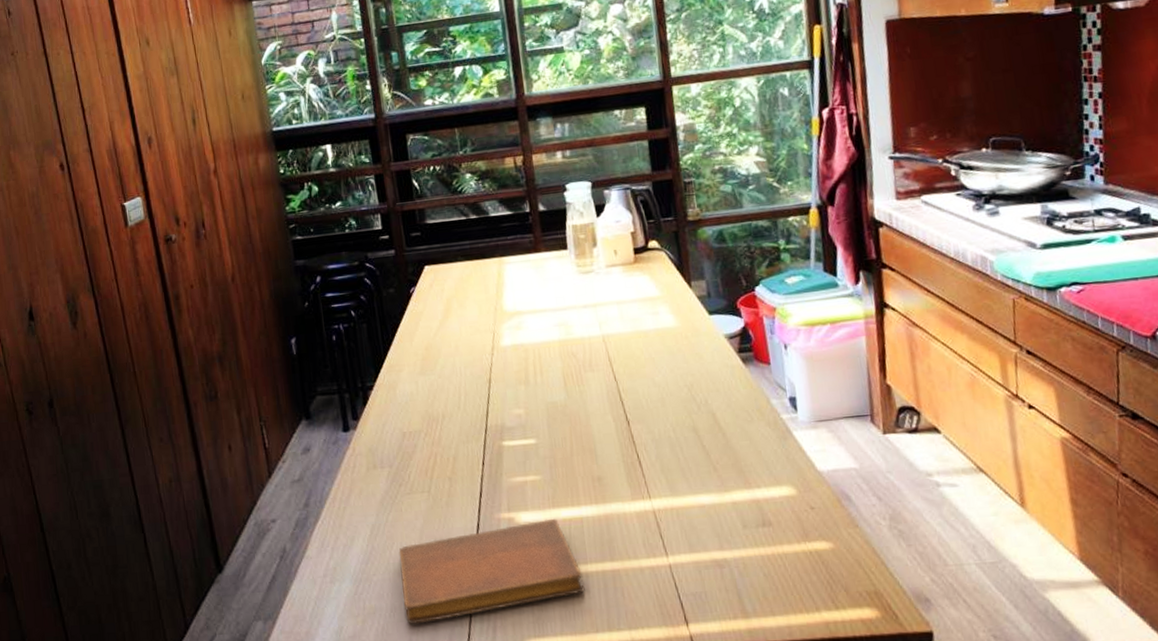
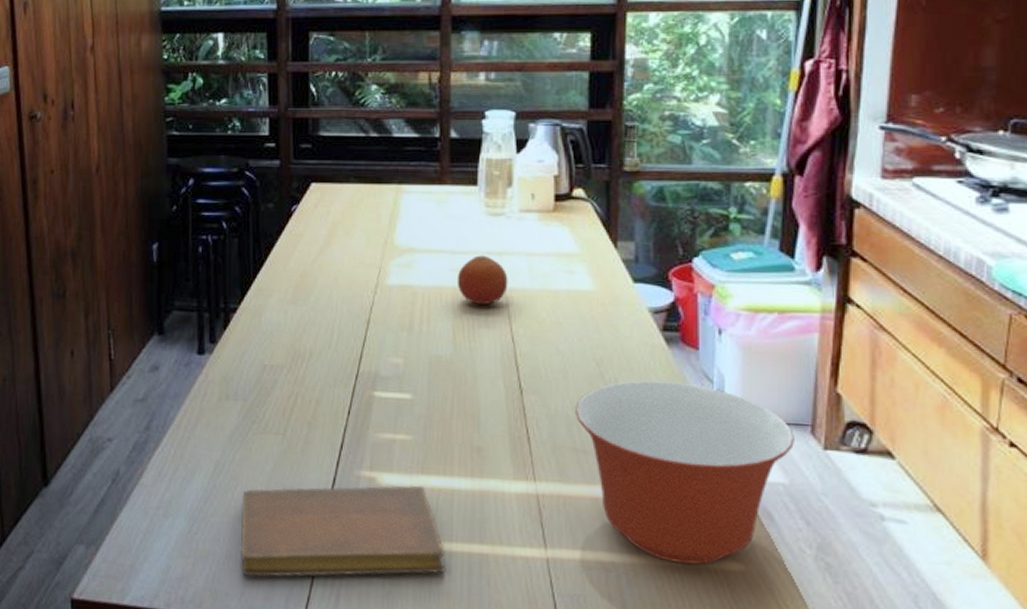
fruit: none [560,309,605,353] -> present [457,255,508,306]
mixing bowl: none [675,394,859,551] -> present [575,380,794,565]

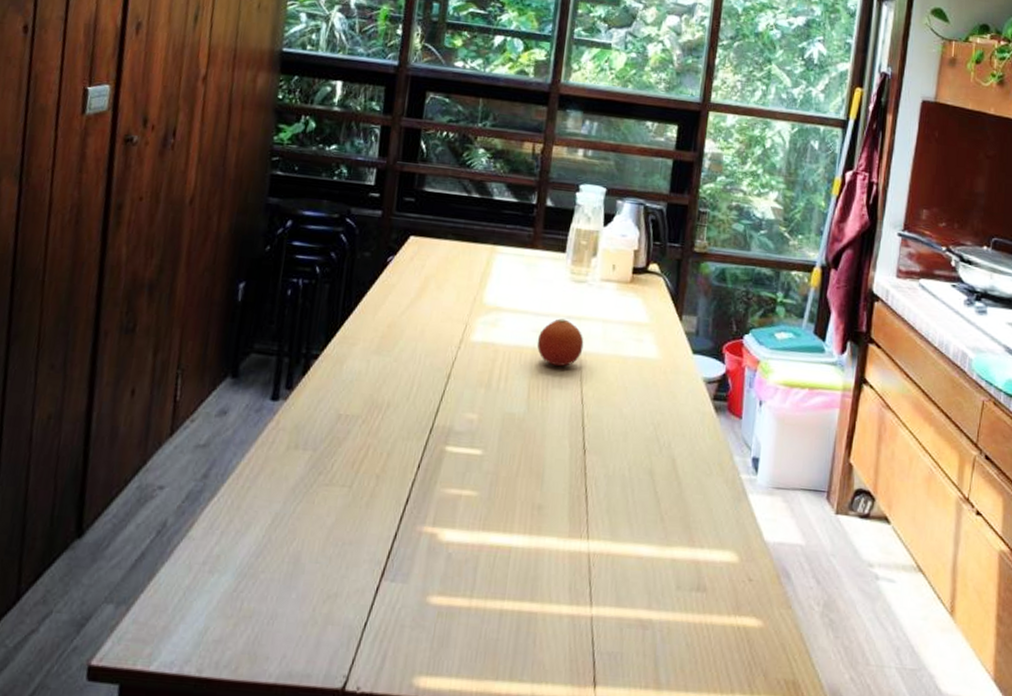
notebook: present [240,485,446,578] -> none [286,541,496,639]
mixing bowl: present [575,380,794,565] -> none [631,445,813,622]

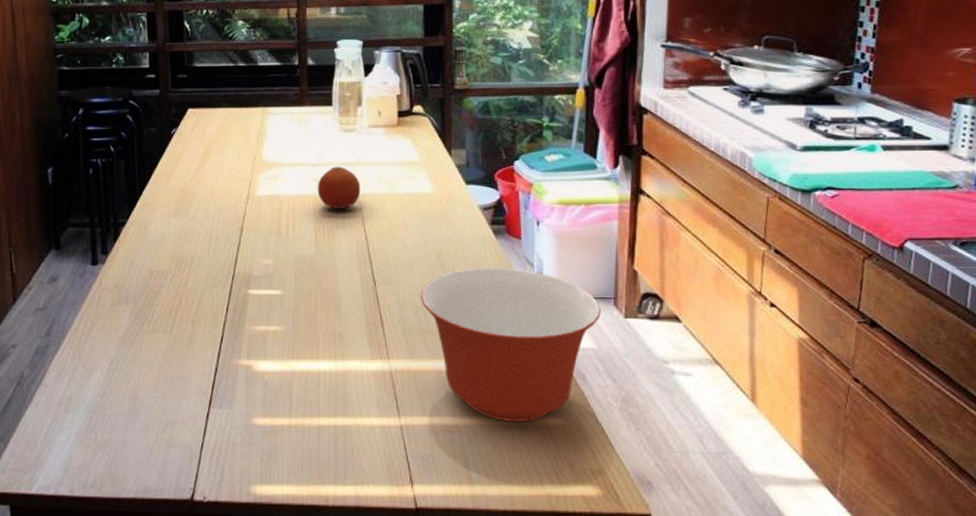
mixing bowl: none [631,445,813,622] -> present [421,268,601,423]

